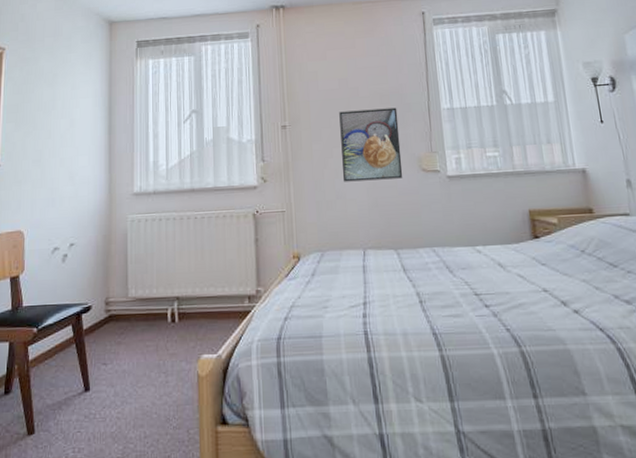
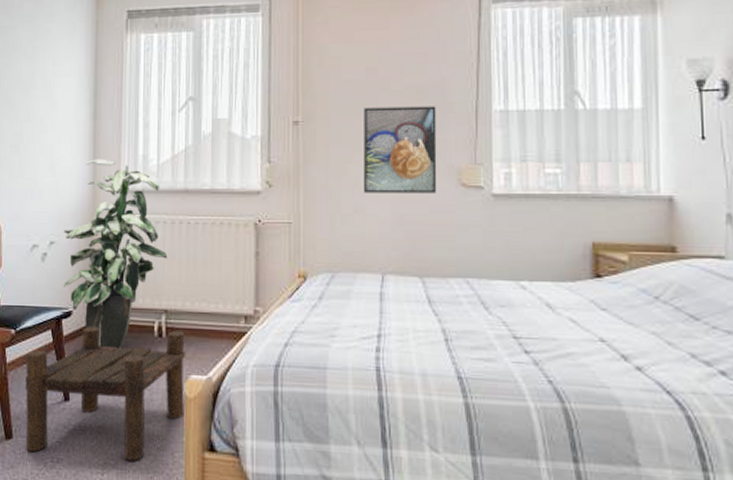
stool: none [47,315,197,445] -> present [25,327,186,461]
indoor plant: none [82,167,178,338] -> present [63,159,168,350]

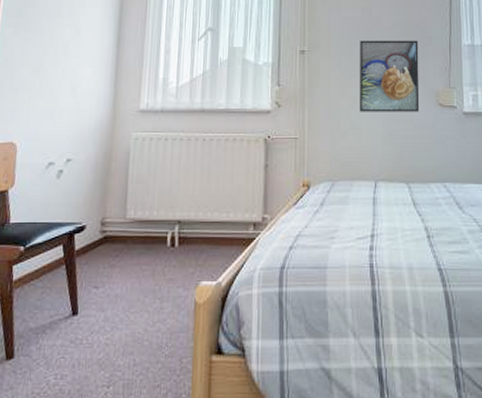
stool: present [25,327,186,461] -> none [28,240,198,371]
indoor plant: present [63,159,168,350] -> none [78,82,183,262]

